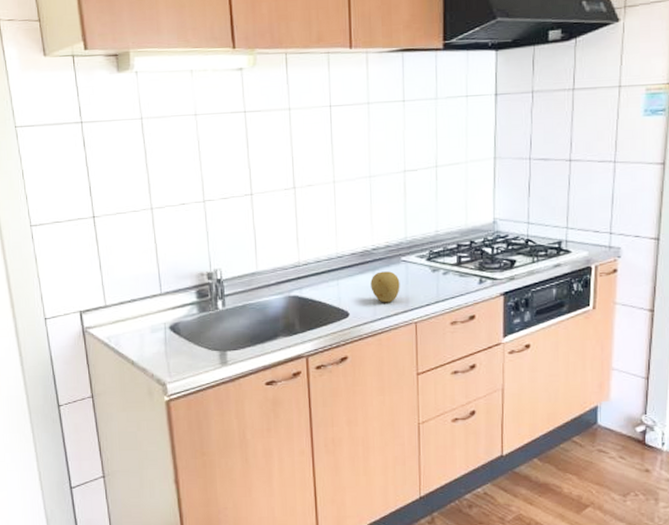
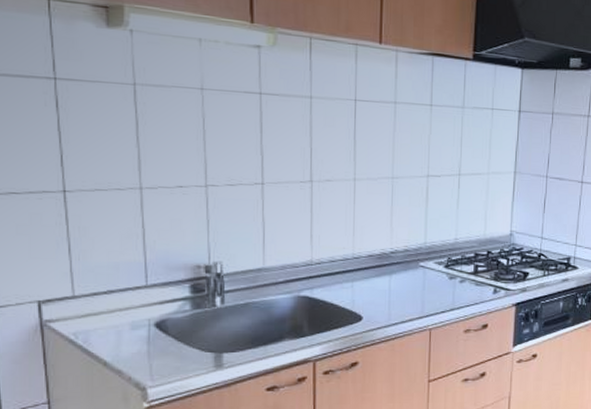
fruit: present [370,271,400,303] -> none [386,276,417,308]

